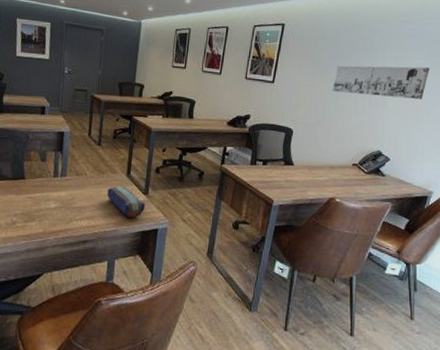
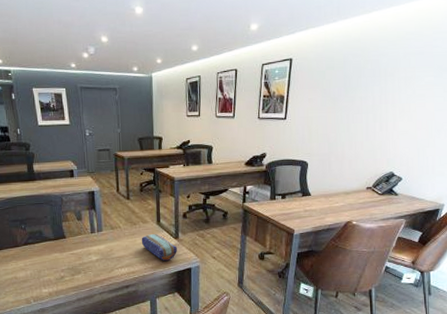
wall art: present [333,65,429,100] -> none [344,84,438,121]

